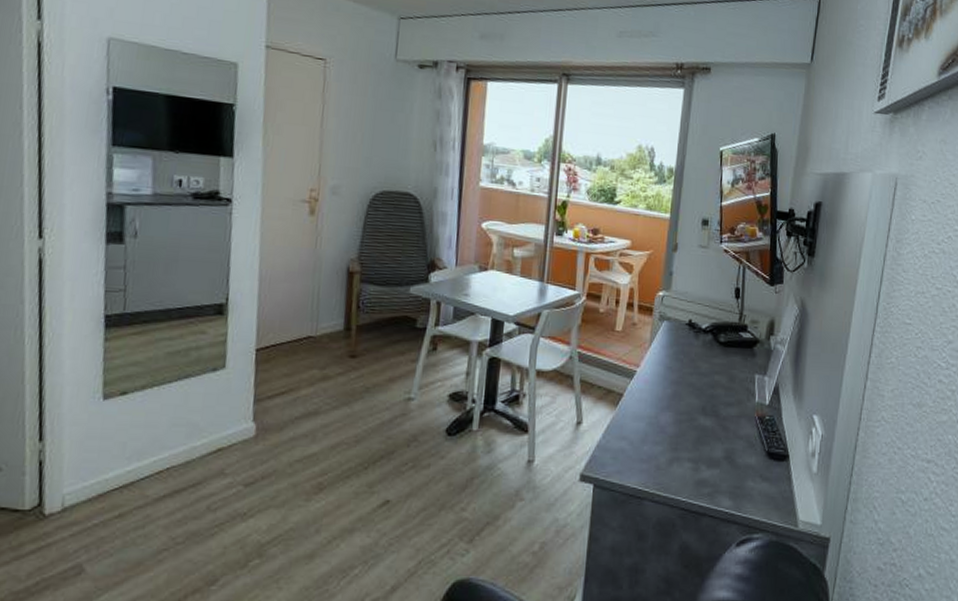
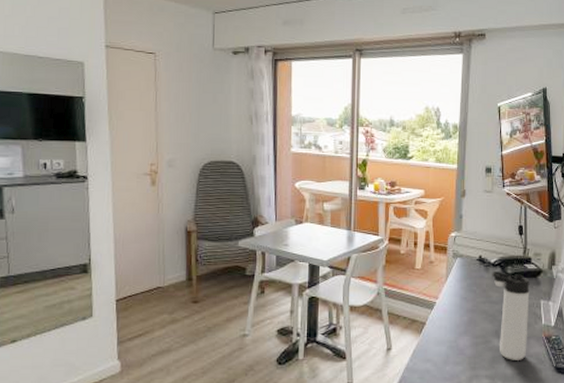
thermos bottle: none [702,339,744,442] -> present [492,272,530,360]

